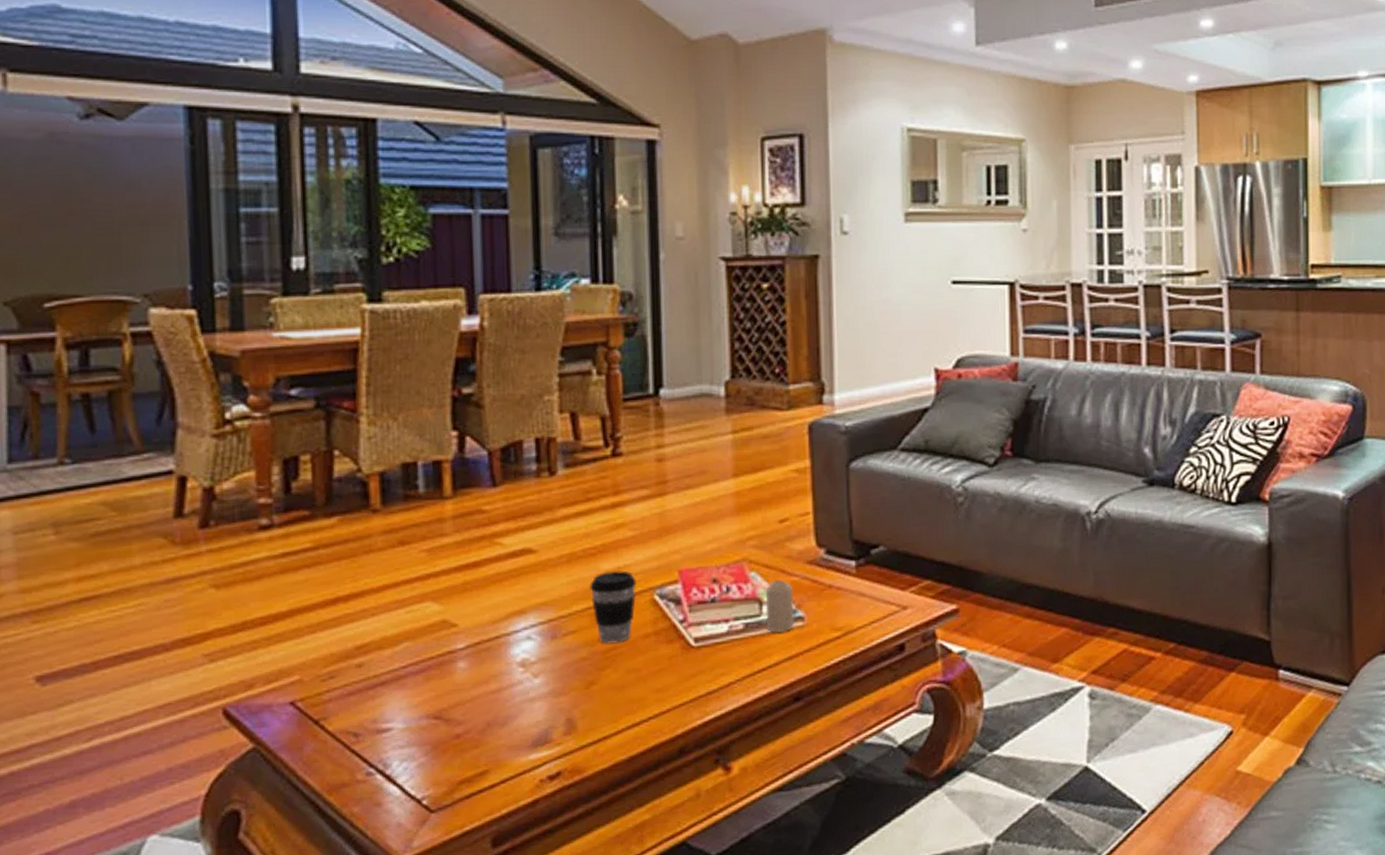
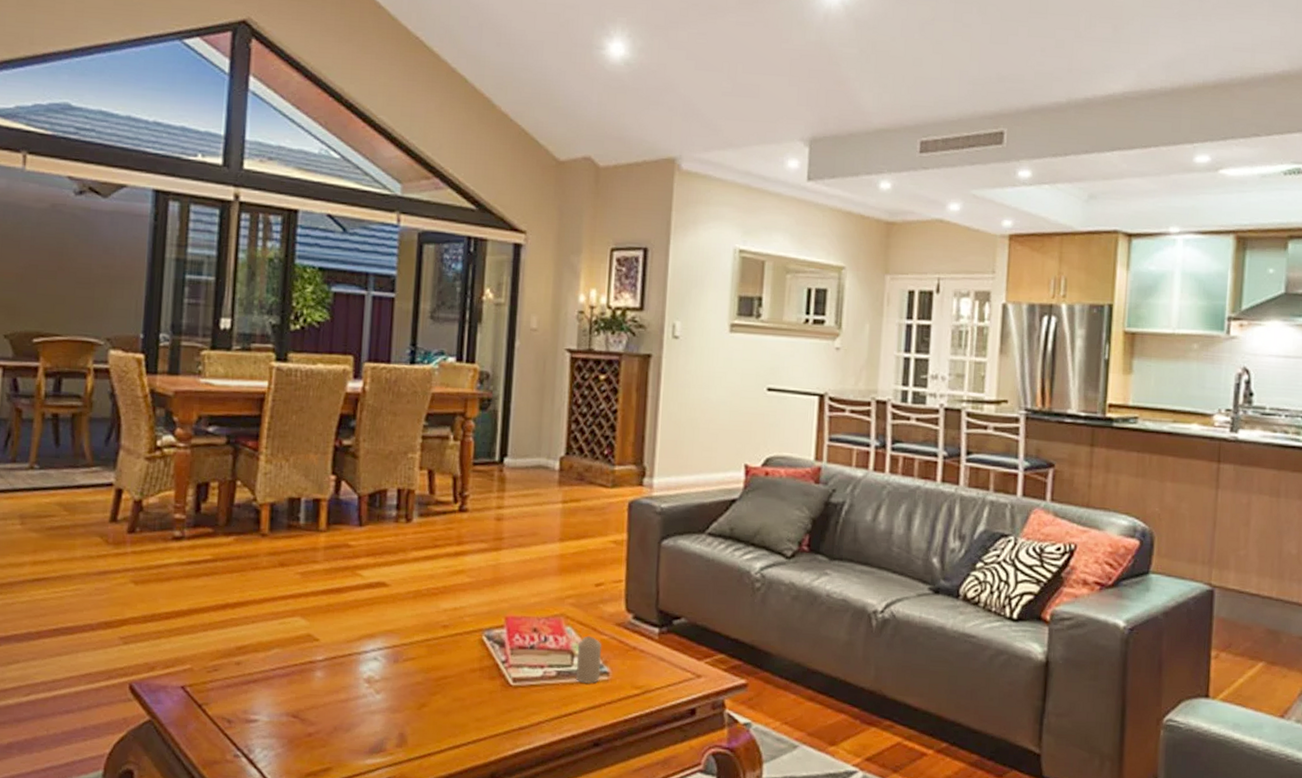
coffee cup: present [590,570,637,644] -> none [429,610,469,674]

